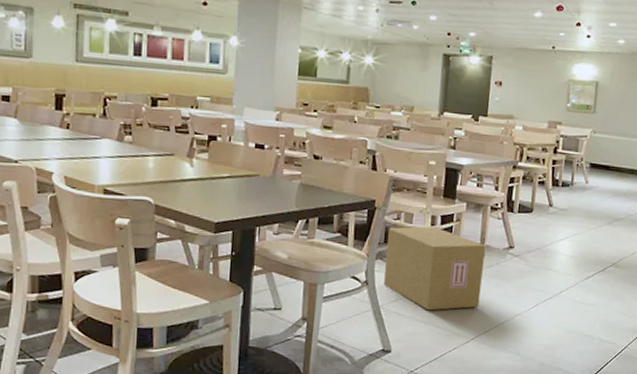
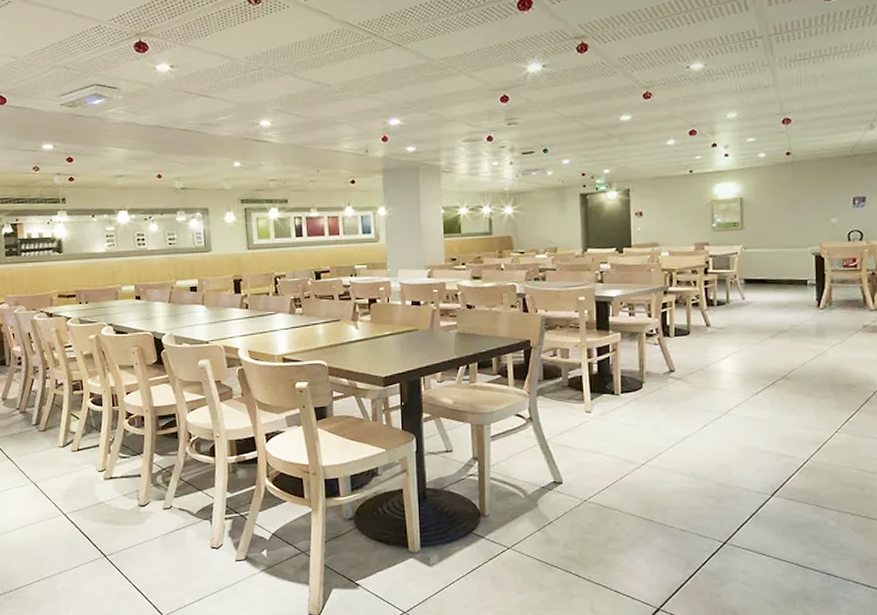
cardboard box: present [384,226,486,311] -> none [546,359,646,440]

